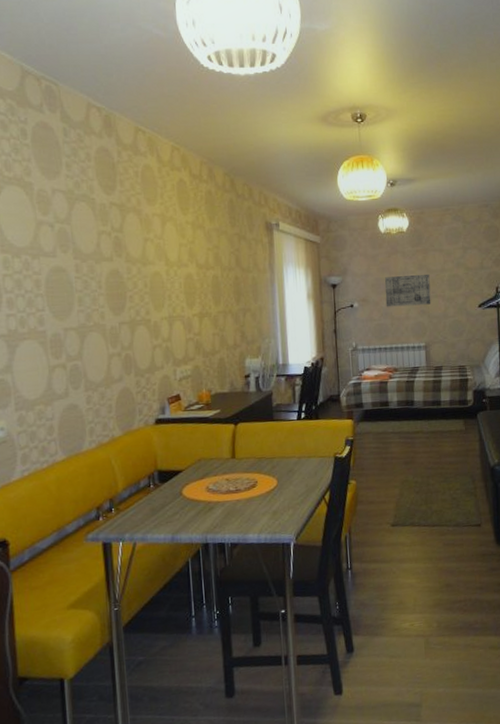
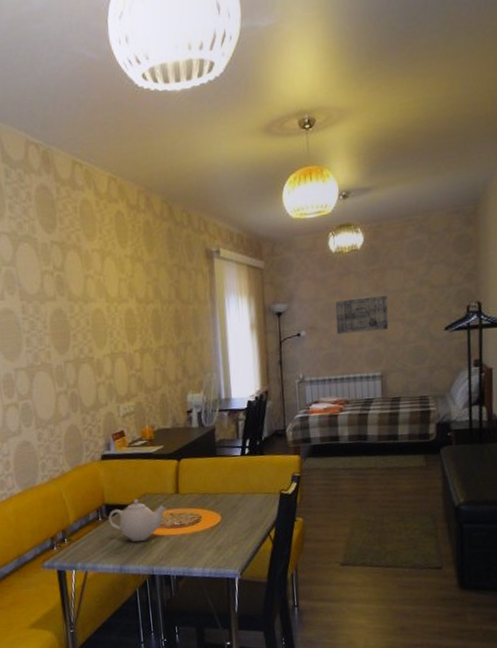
teapot: none [161,464,223,509] -> present [108,498,167,542]

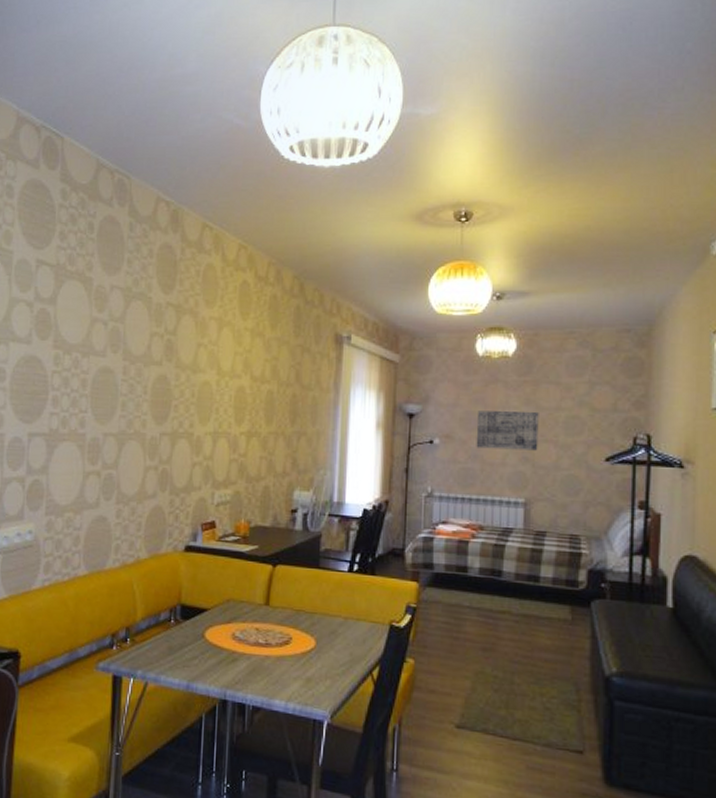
teapot: present [108,498,167,542] -> none [182,603,253,657]

